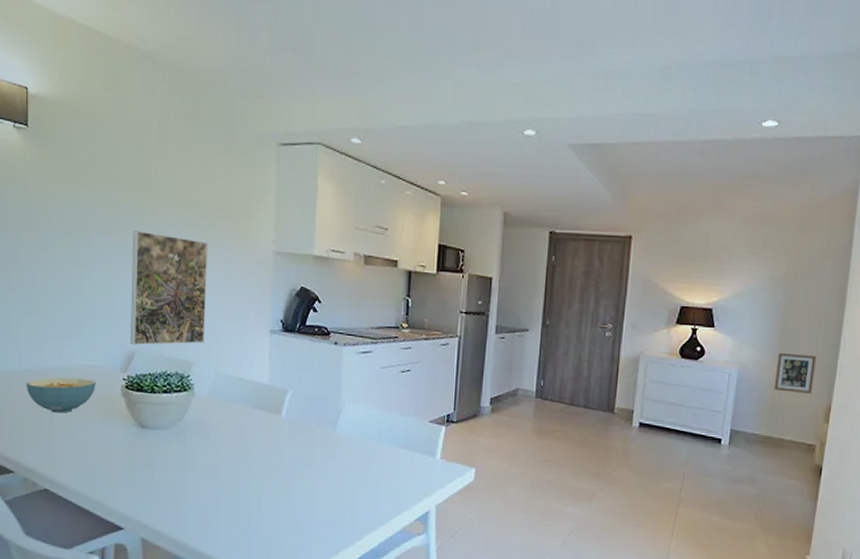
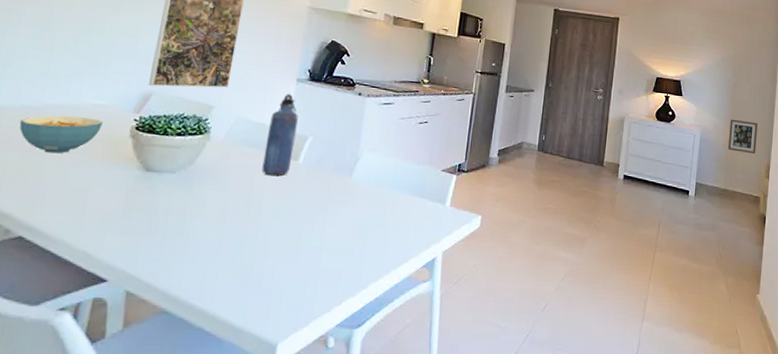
water bottle: none [247,346,276,431] -> present [261,94,299,176]

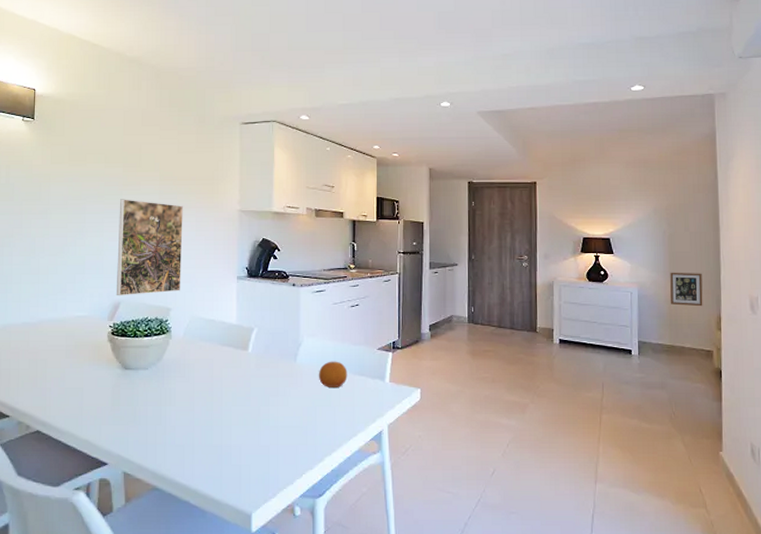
cereal bowl: present [19,116,103,154] -> none [24,328,85,360]
water bottle: present [261,94,299,176] -> none [218,291,243,366]
fruit: none [373,179,407,208] -> present [318,361,348,387]

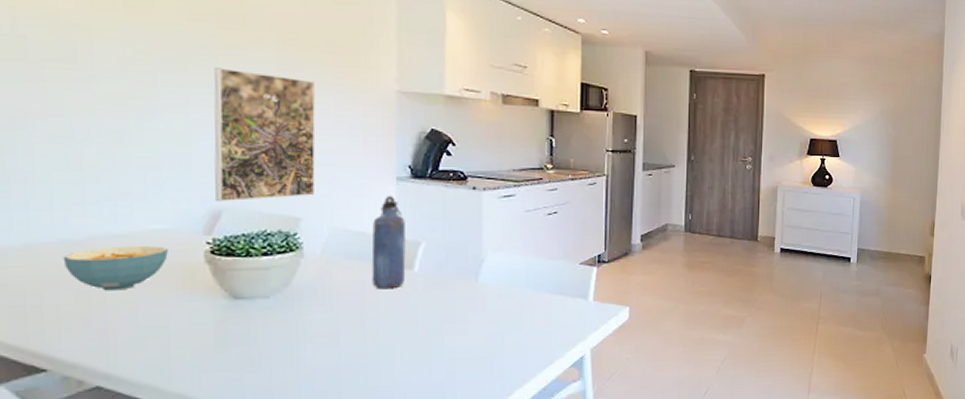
cereal bowl: none [24,328,85,360] -> present [62,246,168,291]
water bottle: none [218,291,243,366] -> present [371,196,406,290]
fruit: present [318,361,348,387] -> none [506,279,543,310]
picture frame: present [670,272,703,307] -> none [890,177,921,213]

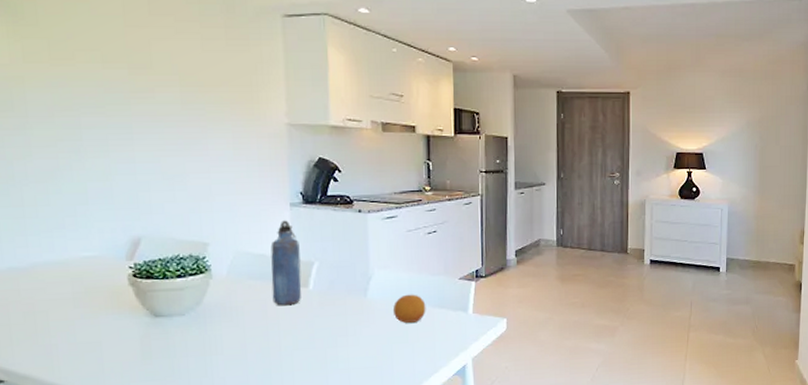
cereal bowl: present [62,246,168,291] -> none [11,271,98,312]
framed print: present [213,67,316,203] -> none [128,110,220,231]
fruit: none [506,279,543,310] -> present [392,294,426,323]

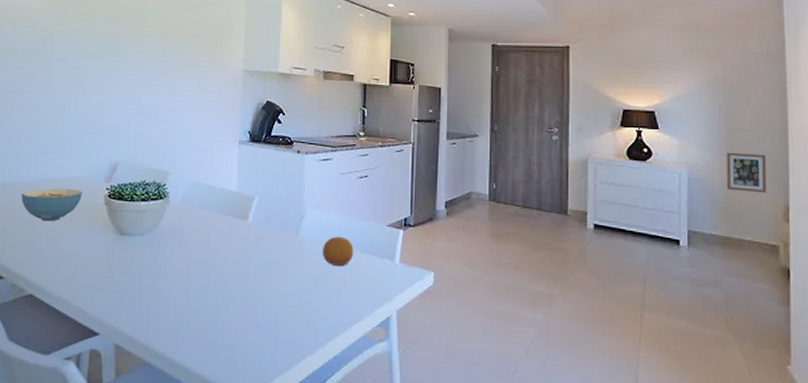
cereal bowl: none [11,271,98,312] -> present [21,188,82,222]
water bottle: present [270,220,302,306] -> none [216,156,244,236]
picture frame: none [758,187,789,222] -> present [726,152,767,194]

